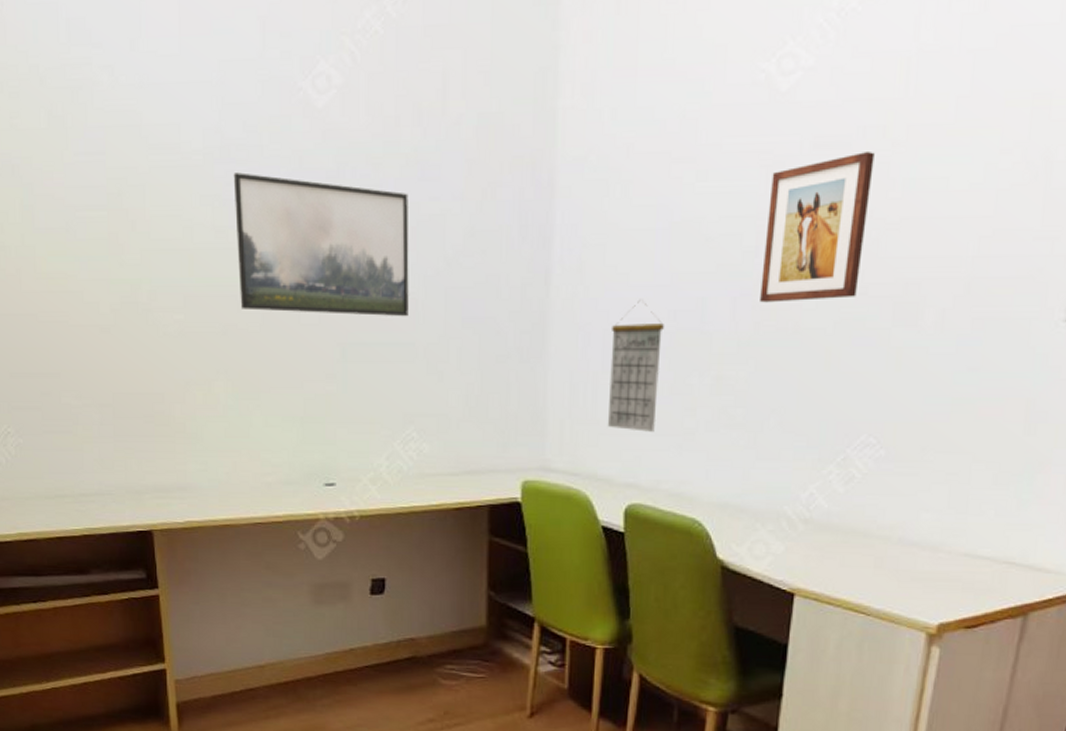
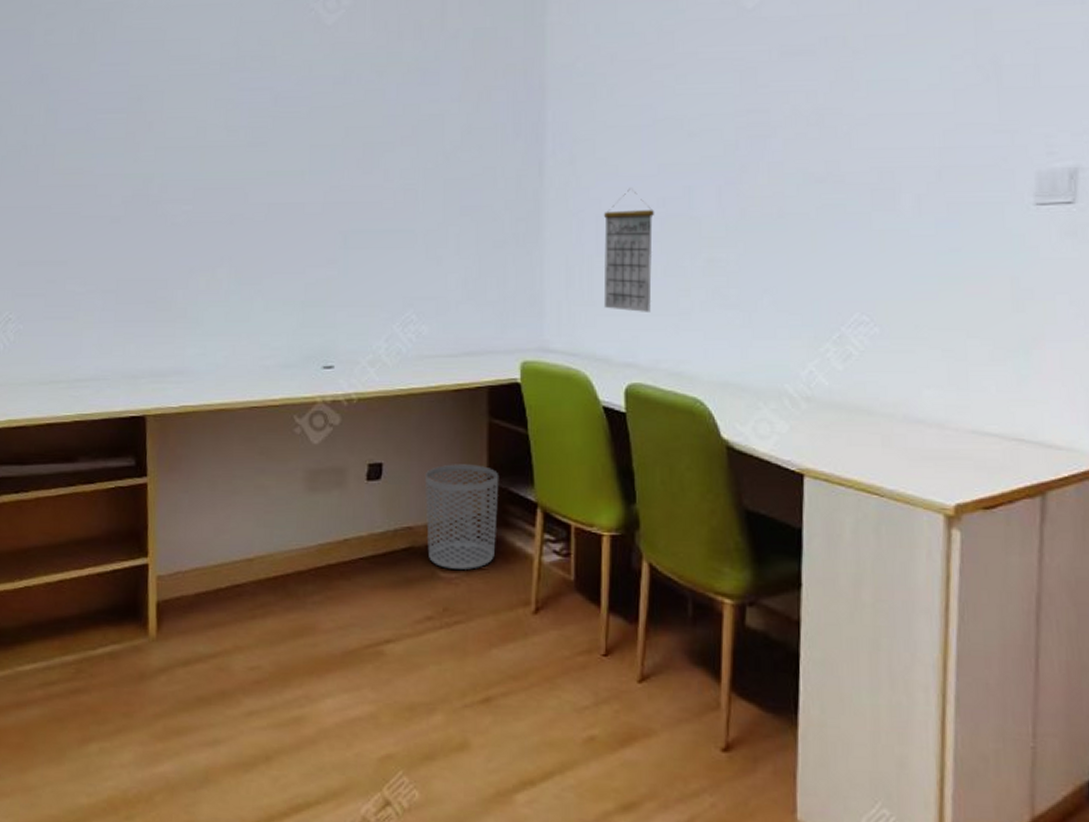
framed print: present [233,172,409,317] -> none [247,79,410,206]
waste bin: none [427,580,499,678] -> present [425,464,499,570]
wall art: present [760,152,875,303] -> none [743,58,838,190]

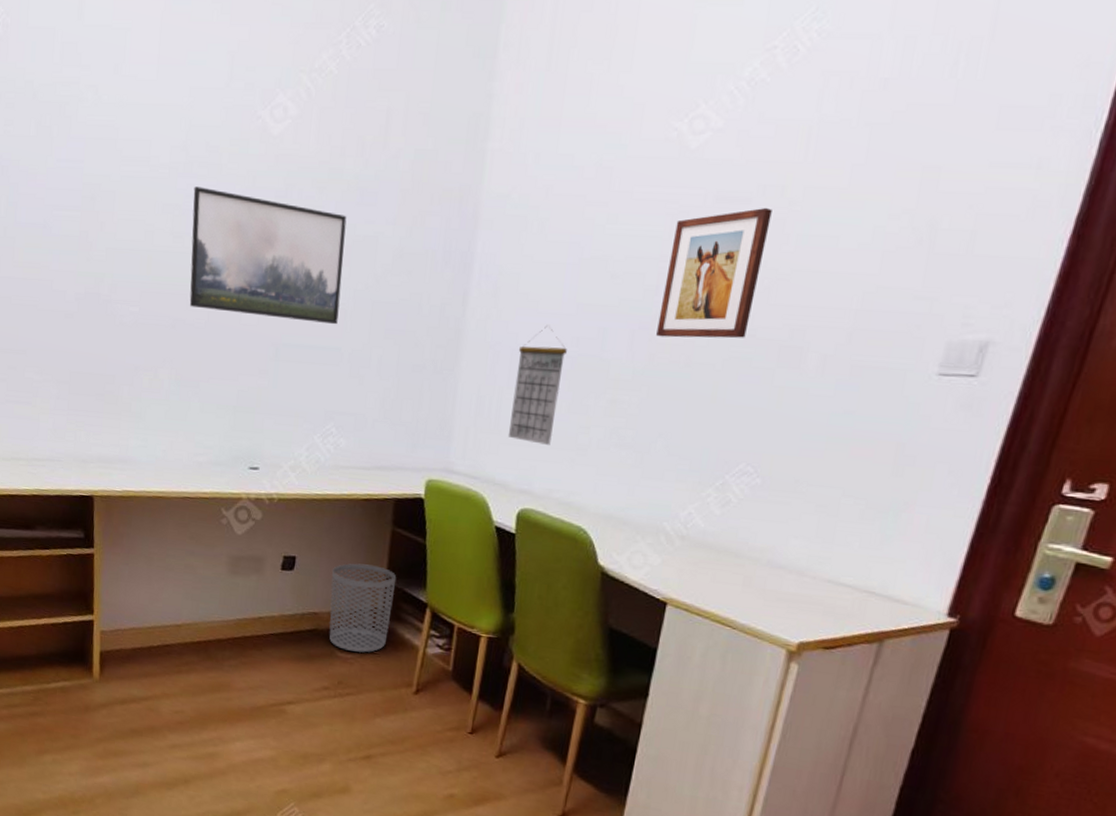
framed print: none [247,79,410,206] -> present [189,186,347,325]
wall art: none [743,58,838,190] -> present [656,208,772,339]

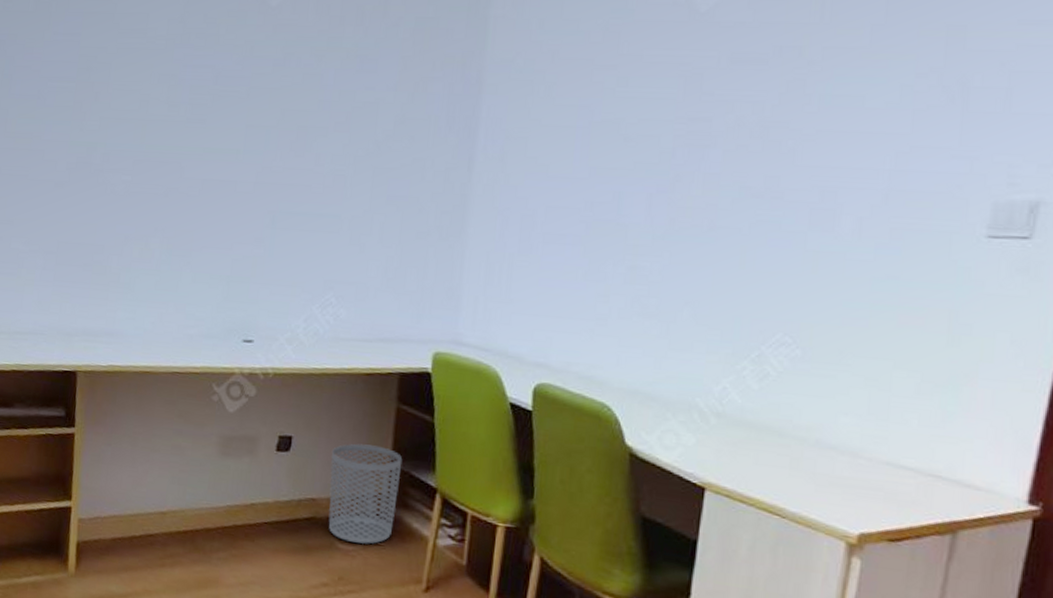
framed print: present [189,186,347,325] -> none [183,57,346,192]
calendar: present [508,325,567,445] -> none [520,189,581,315]
wall art: present [656,208,772,339] -> none [676,69,791,201]

